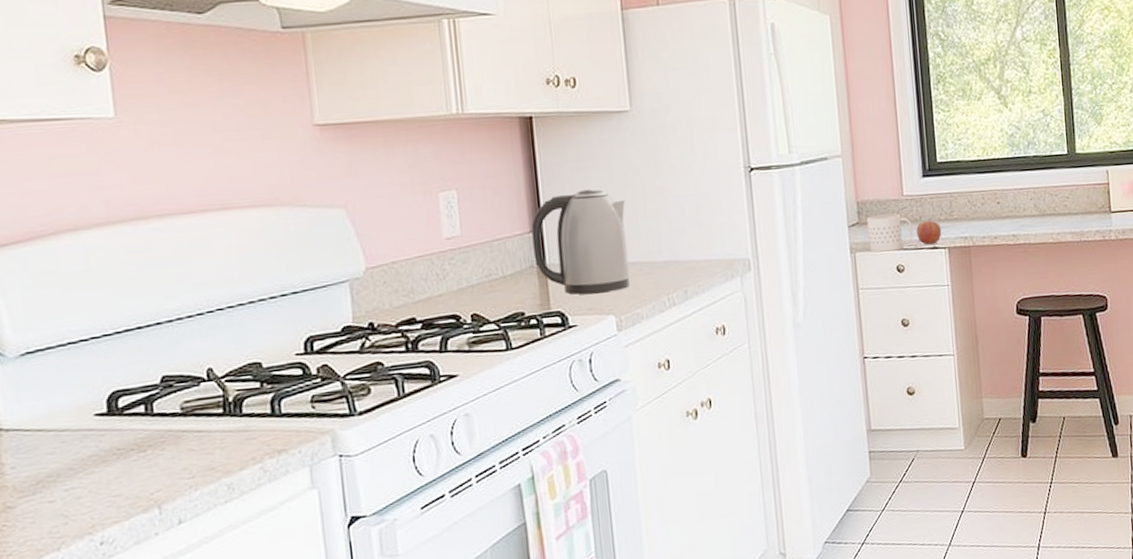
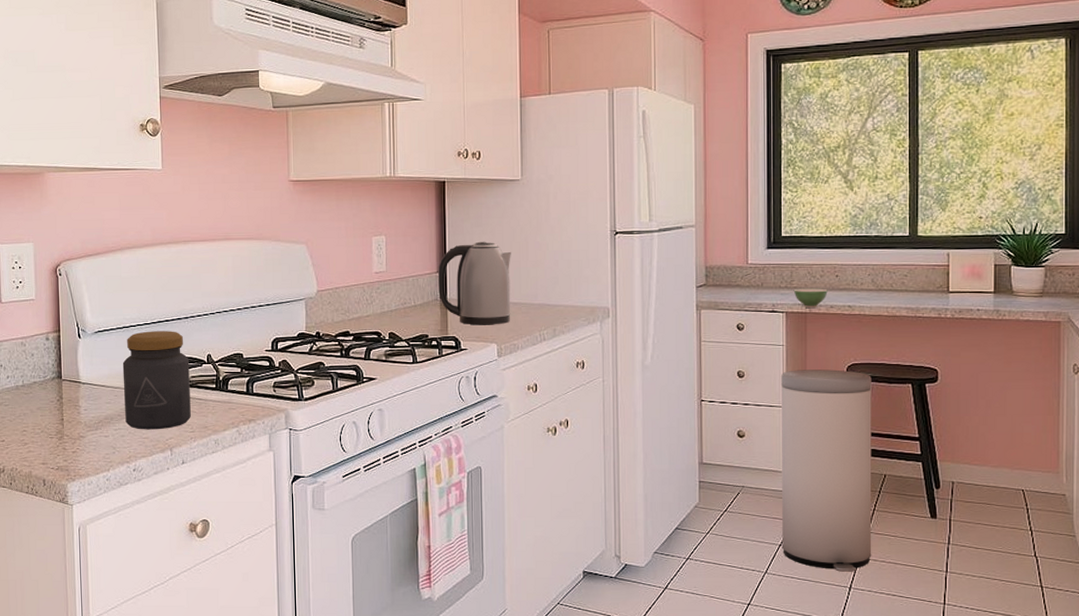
jar: none [70,341,188,486] -> present [122,331,191,430]
mug: present [867,213,913,253] -> none [714,279,754,311]
fruit: present [916,217,942,245] -> none [758,284,781,308]
pedal bin: none [949,306,1058,531] -> present [781,369,872,572]
bowl: none [954,217,991,242] -> present [793,288,828,309]

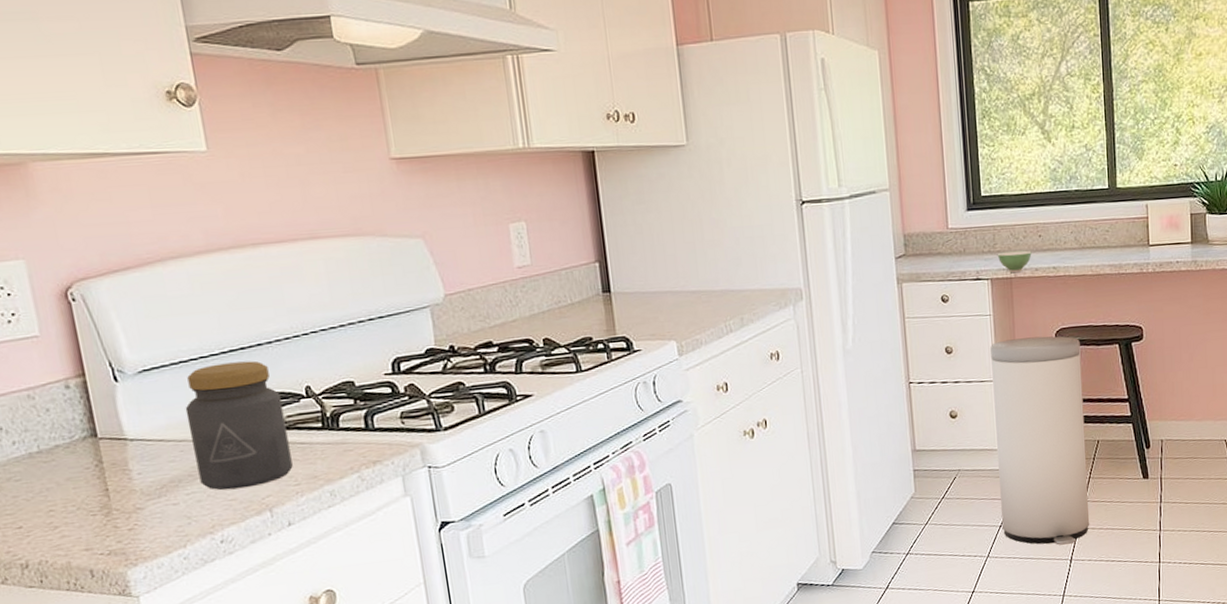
kettle: present [438,241,511,325] -> none [596,221,690,321]

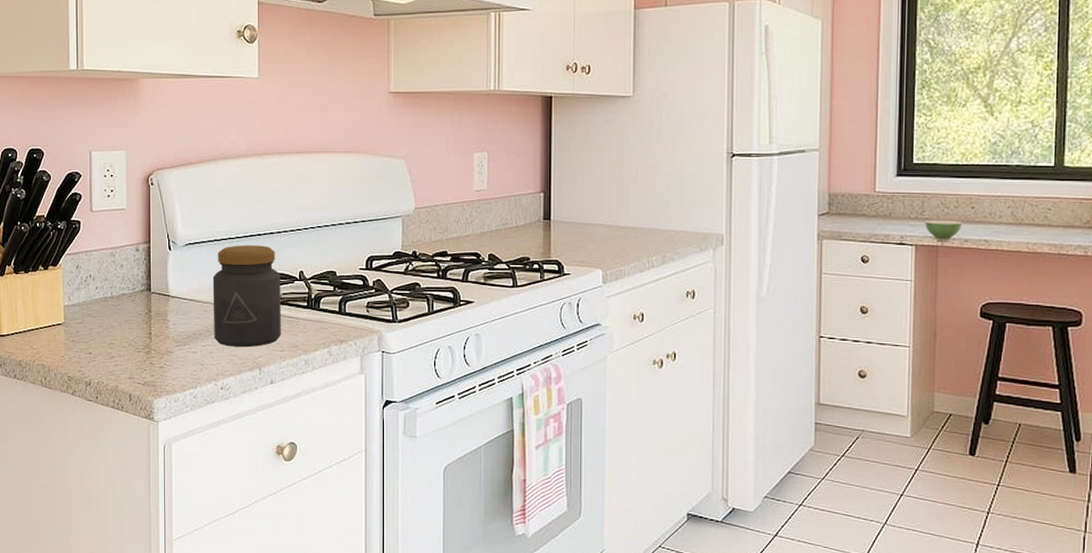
pedal bin: present [990,336,1090,545] -> none [903,307,1008,527]

